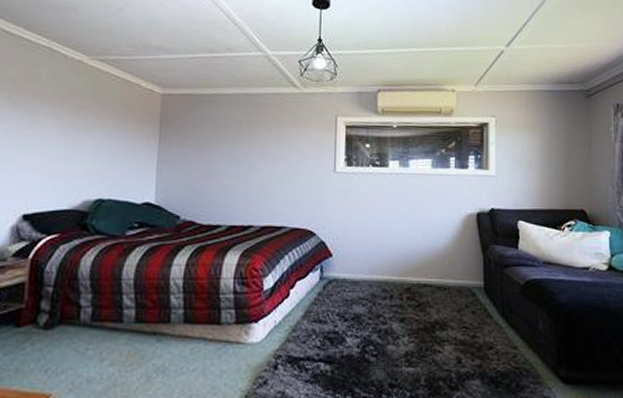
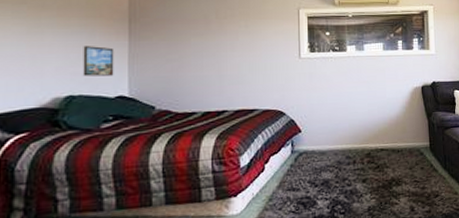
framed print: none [112,149,144,181] -> present [83,46,114,77]

